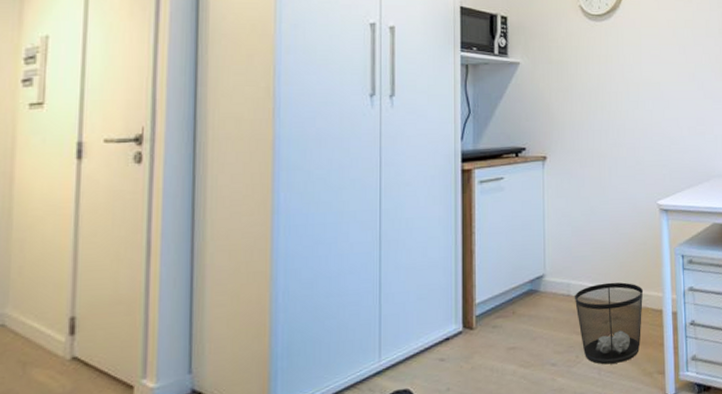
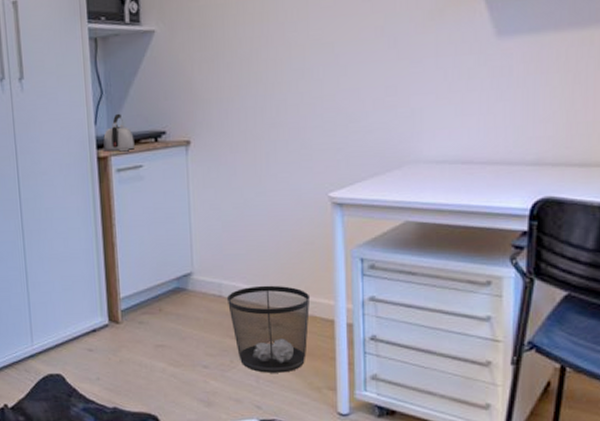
kettle: none [467,130,498,165] -> present [102,113,136,152]

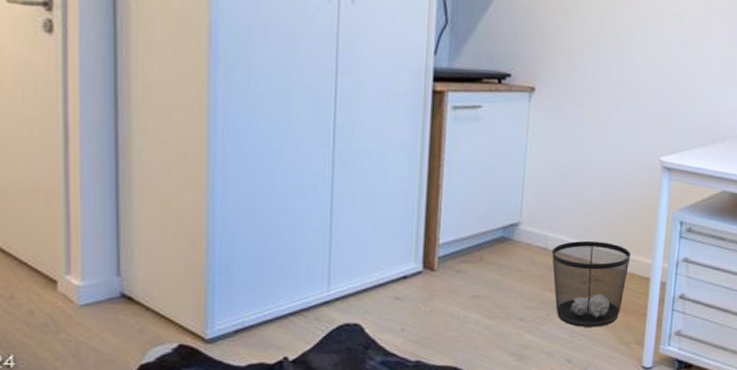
kettle: present [102,113,136,152] -> none [440,46,477,89]

